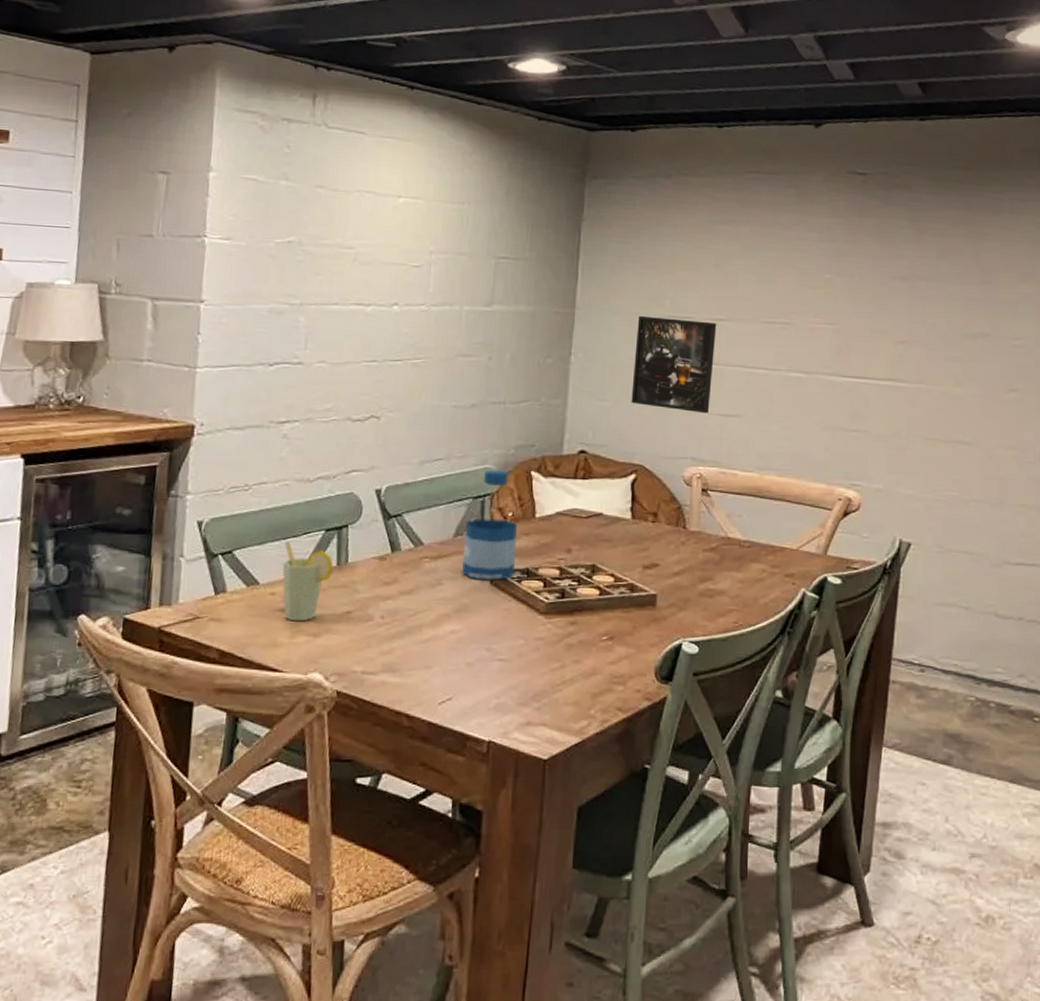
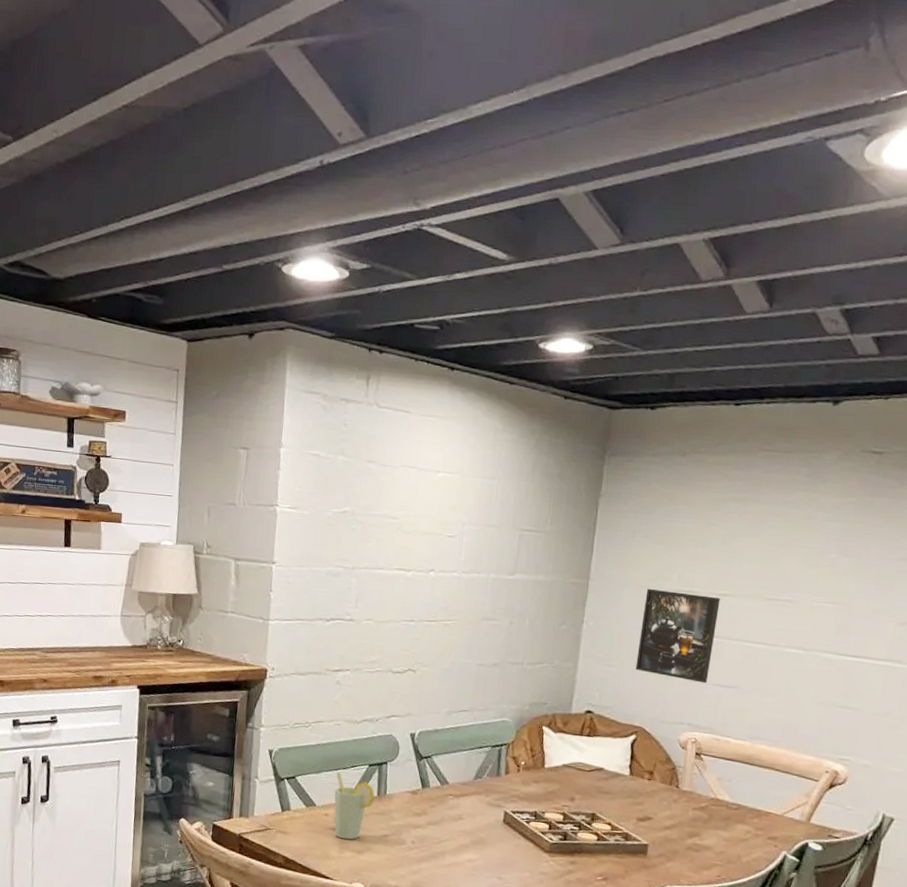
bottle: present [462,470,517,581] -> none [480,722,529,820]

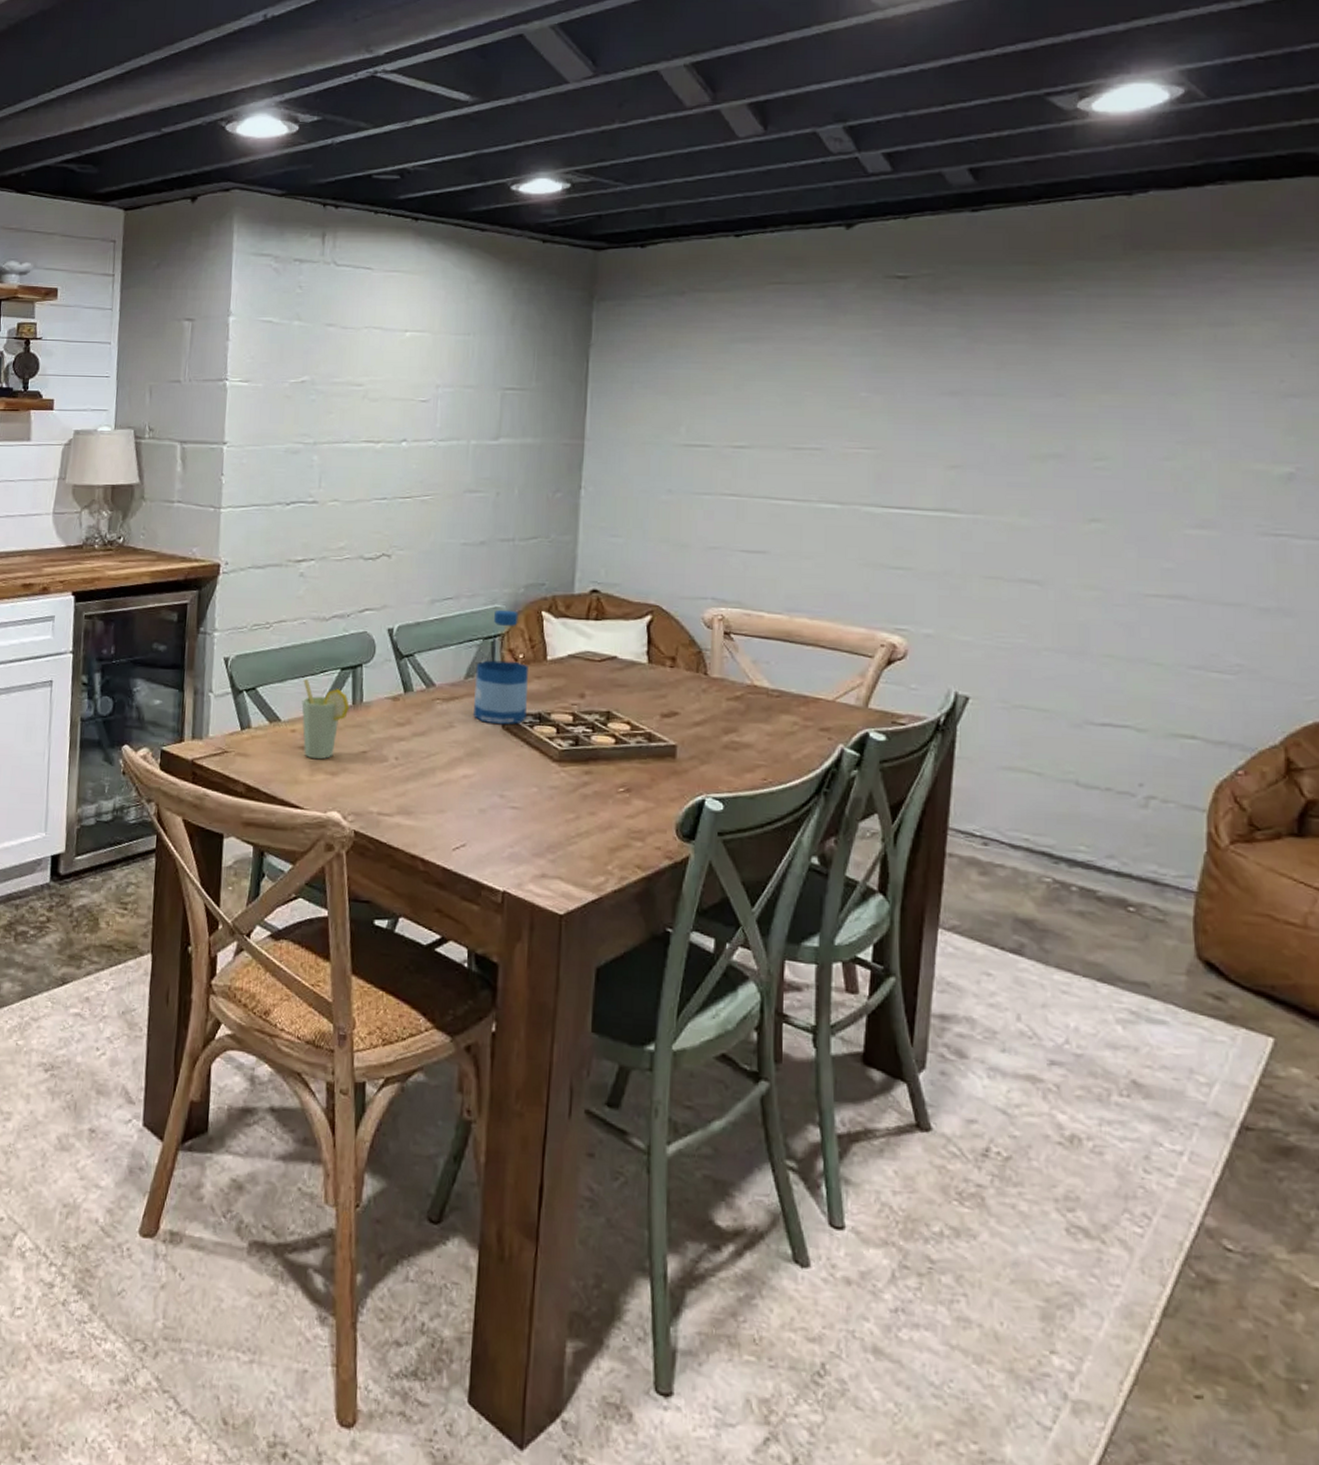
bottle: none [480,722,529,820] -> present [474,609,528,725]
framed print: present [635,588,721,683] -> none [645,445,738,550]

